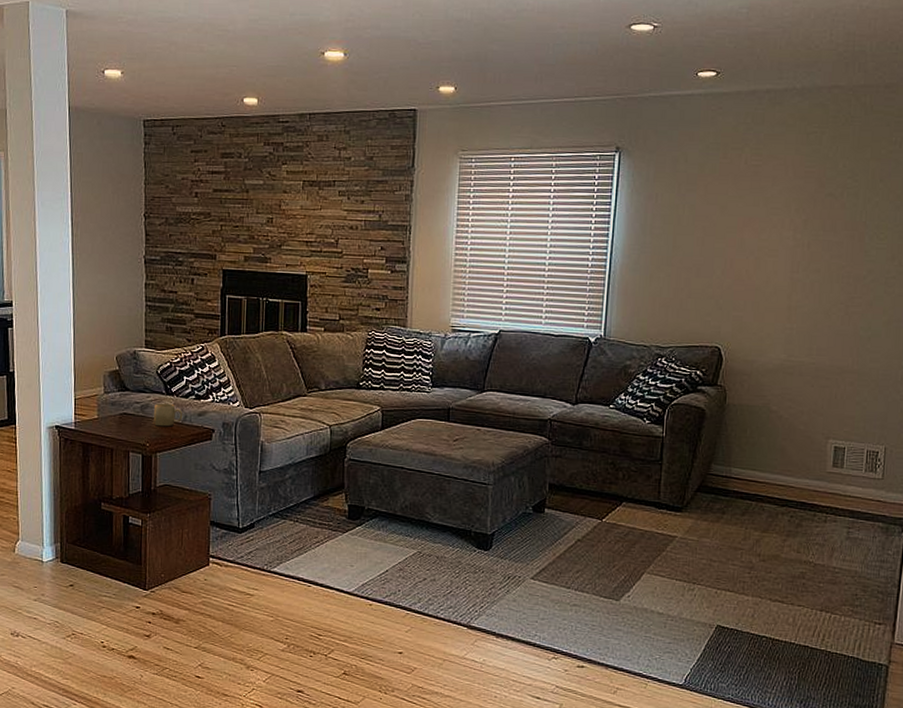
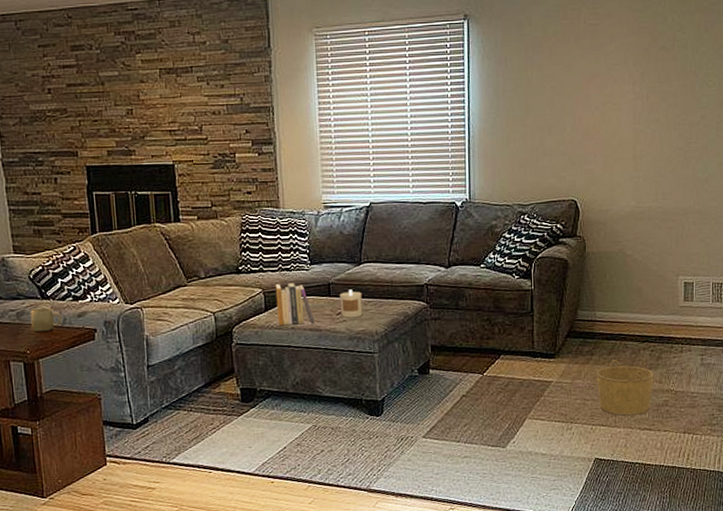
books: none [393,403,431,447] -> present [275,282,315,326]
candle: none [458,416,482,446] -> present [339,289,363,318]
basket: none [726,522,792,584] -> present [596,360,654,416]

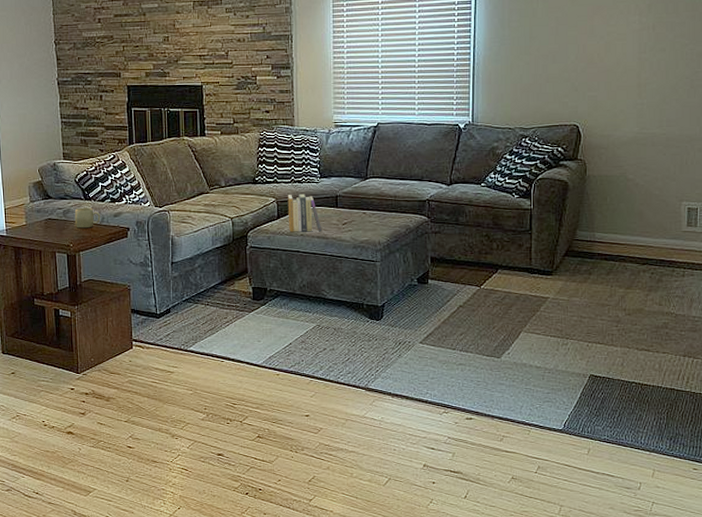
candle: present [339,289,363,318] -> none [346,202,367,228]
basket: present [596,360,654,416] -> none [593,281,654,335]

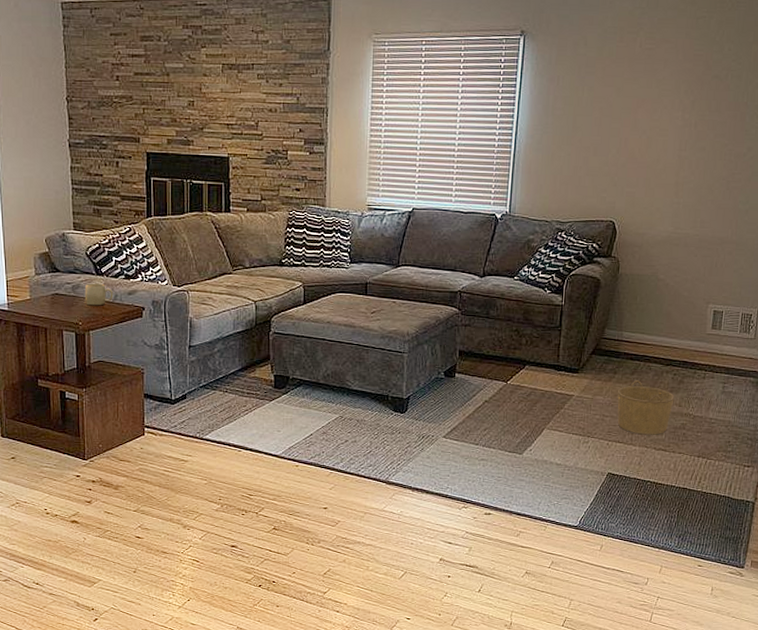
books: present [287,194,322,232] -> none [314,278,350,320]
basket: none [593,281,654,335] -> present [617,380,675,435]

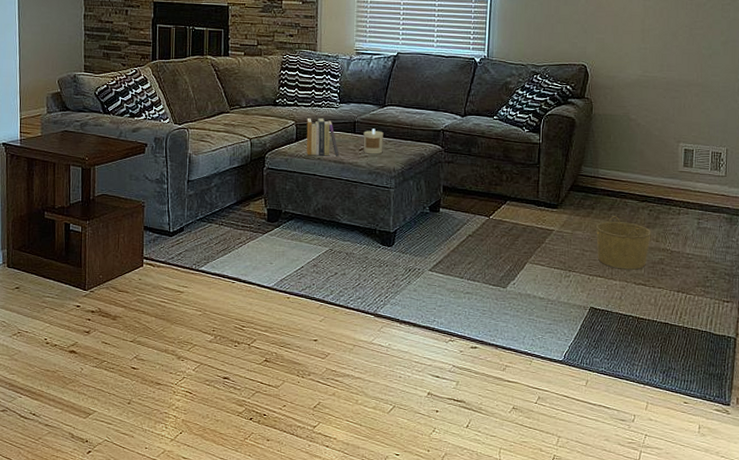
mug: present [84,283,113,307] -> none [91,121,119,144]
books: none [314,278,350,320] -> present [306,117,339,156]
candle: none [375,290,397,318] -> present [363,128,384,154]

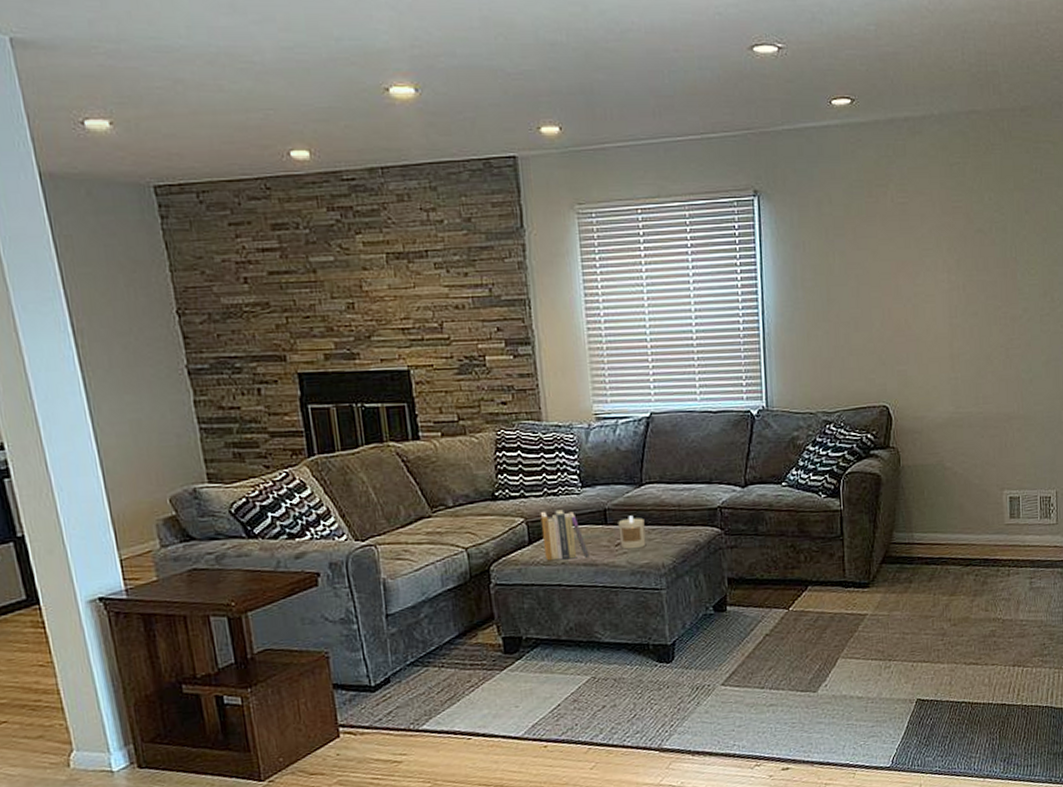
basket: present [595,216,651,270] -> none [915,587,979,650]

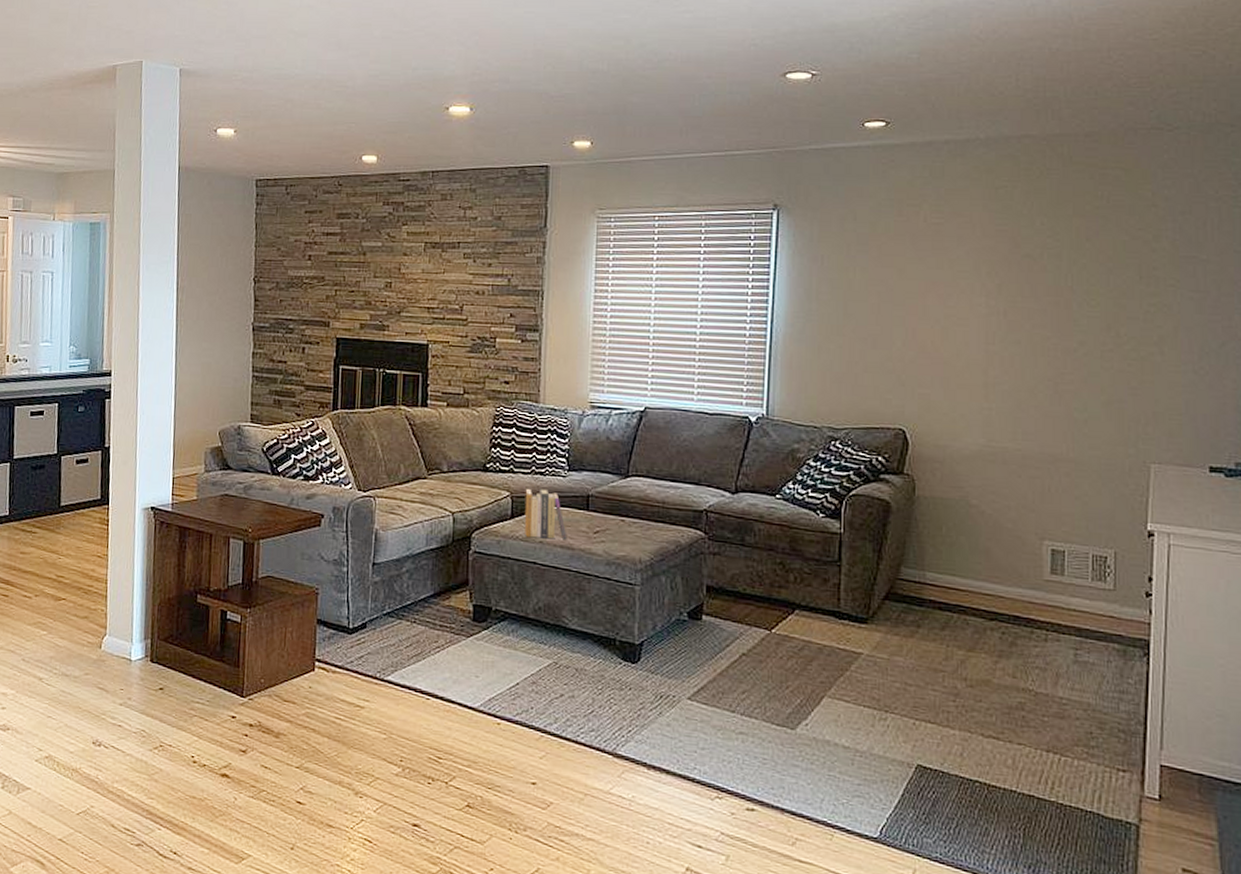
candle: present [618,515,646,550] -> none [599,505,626,540]

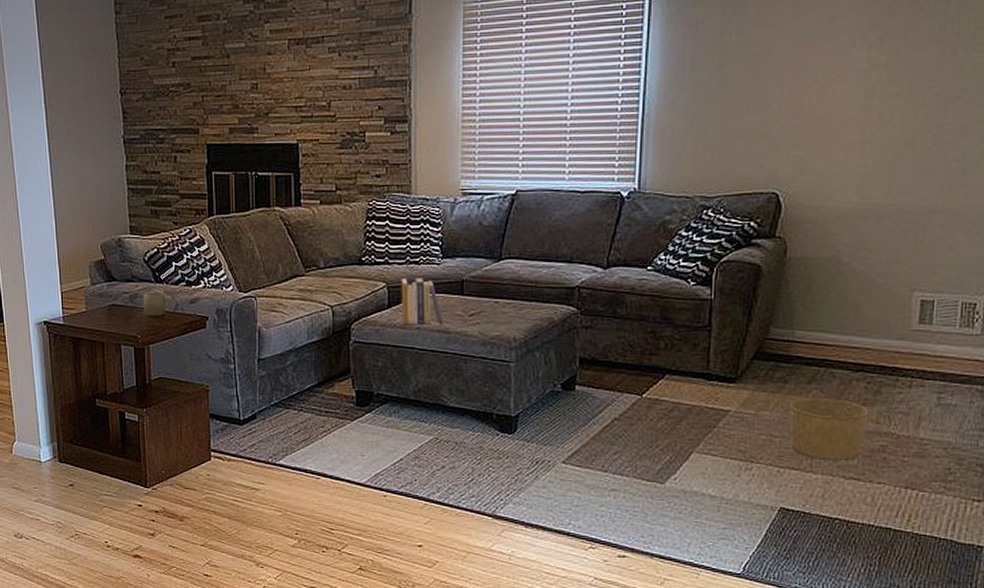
mug: none [257,483,290,512] -> present [143,291,174,318]
basket: none [922,638,1005,716] -> present [789,391,869,460]

